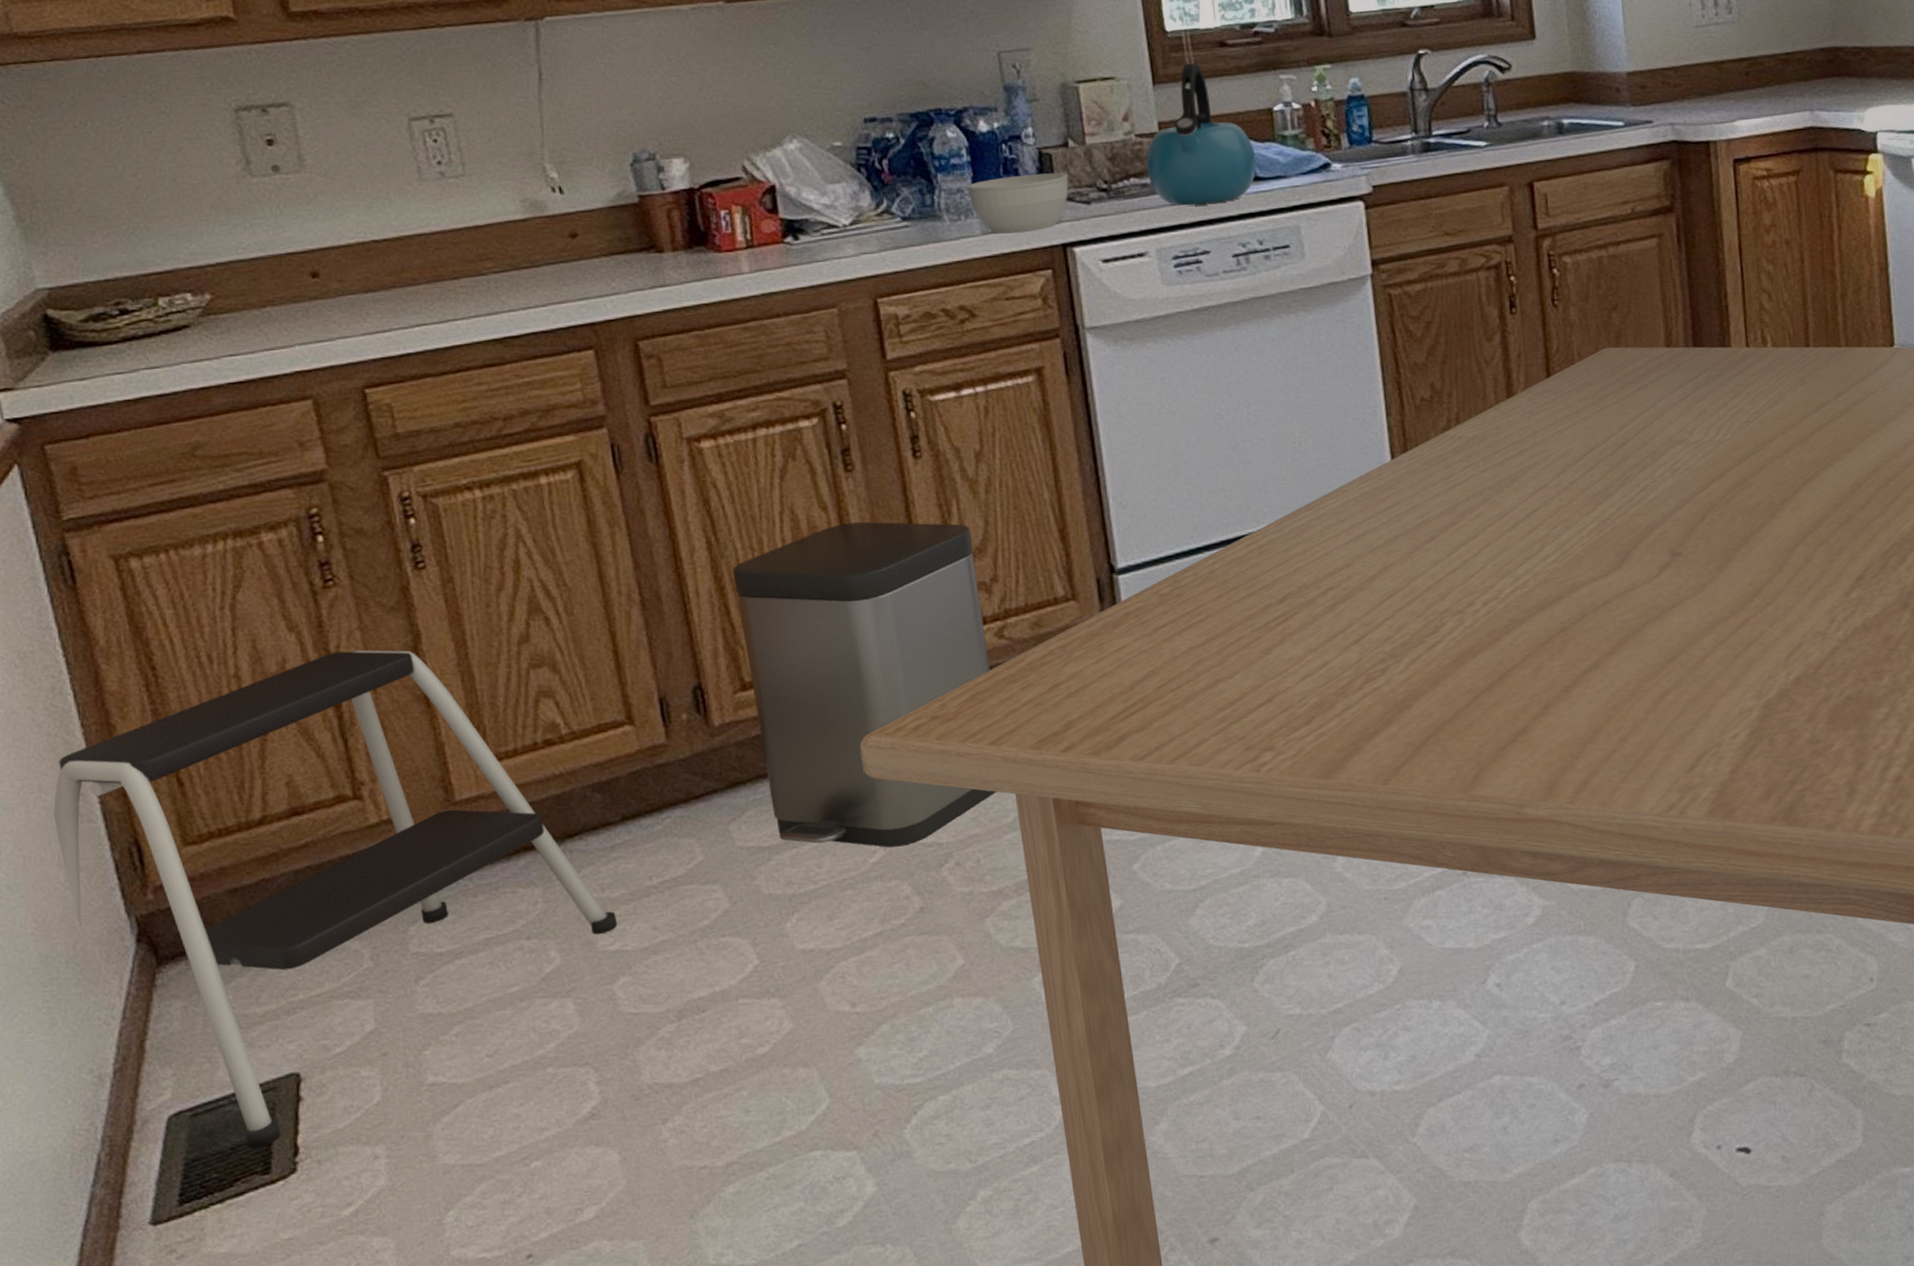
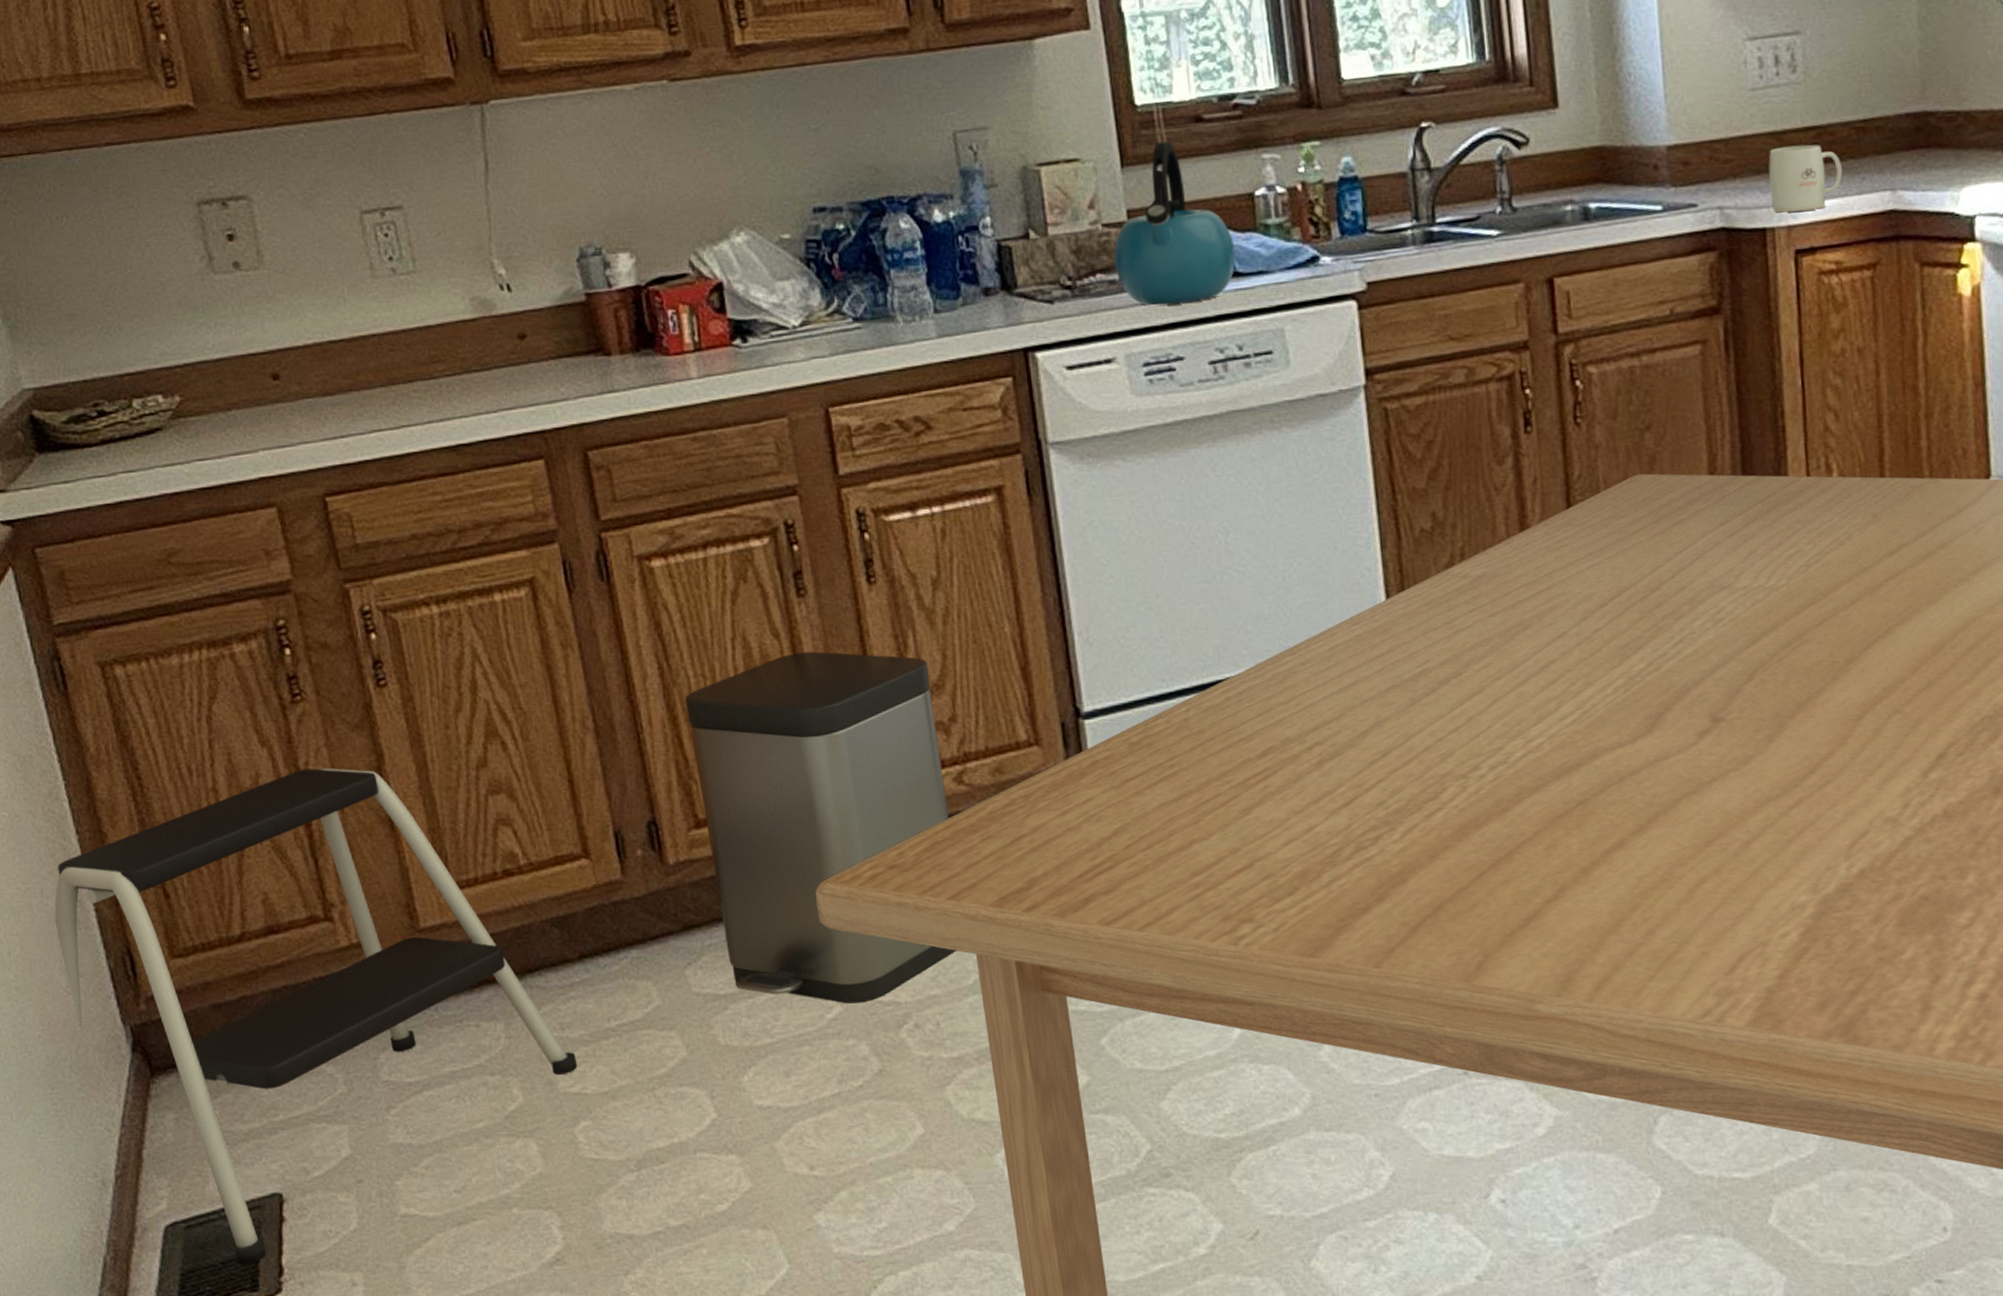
bowl: present [967,172,1069,235] -> none [921,268,1030,338]
mug: none [1710,72,1771,129] -> present [1768,144,1843,213]

